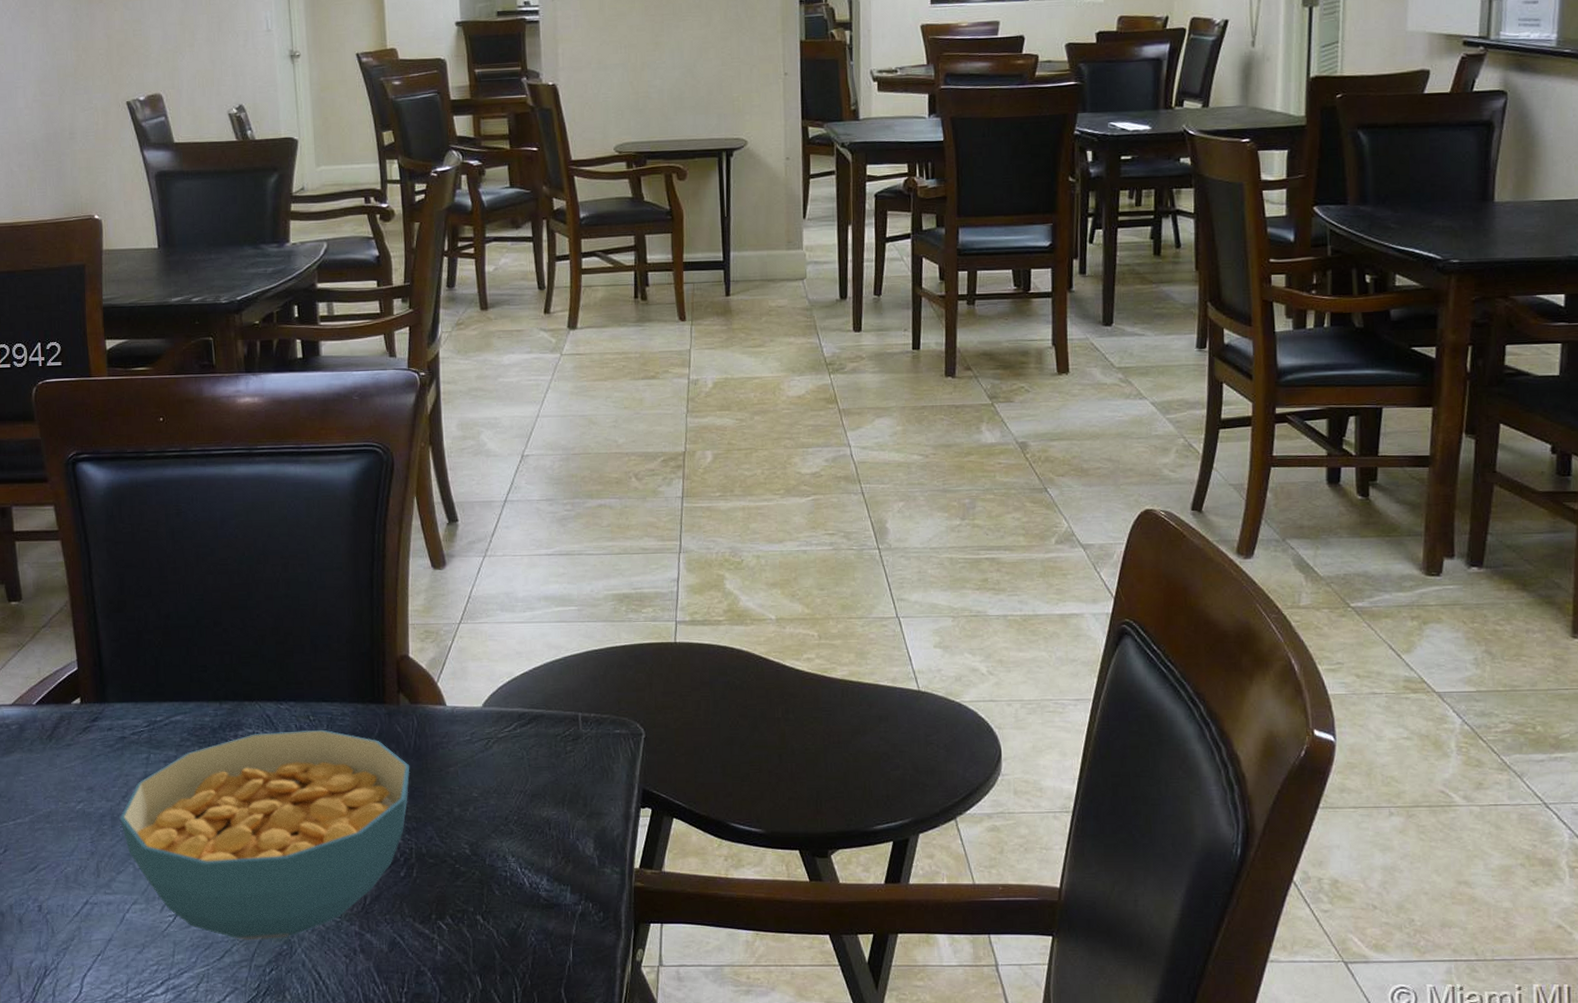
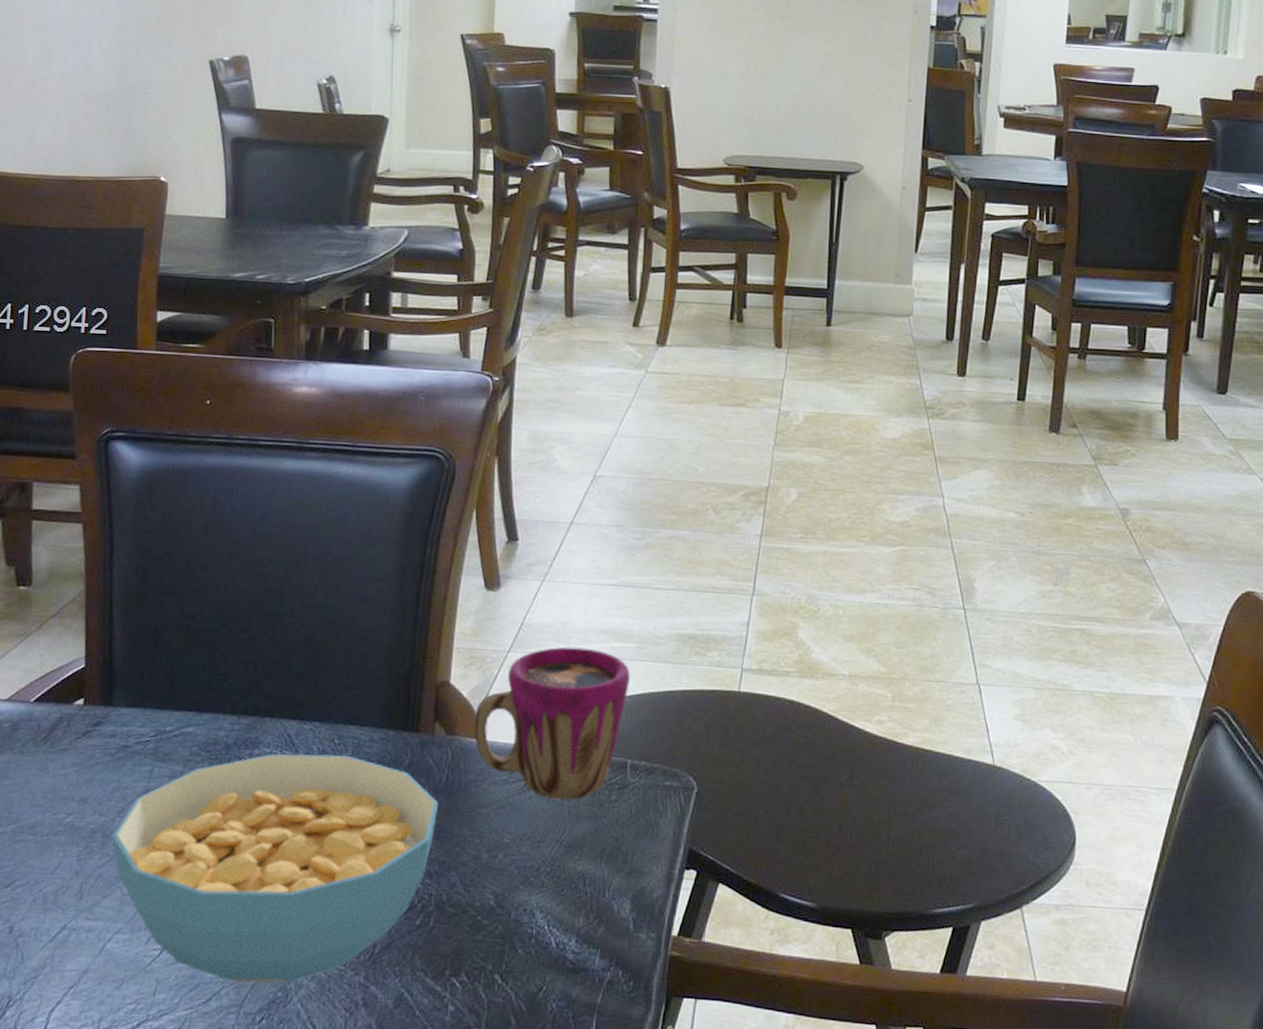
cup: none [433,614,574,755] -> present [473,646,630,800]

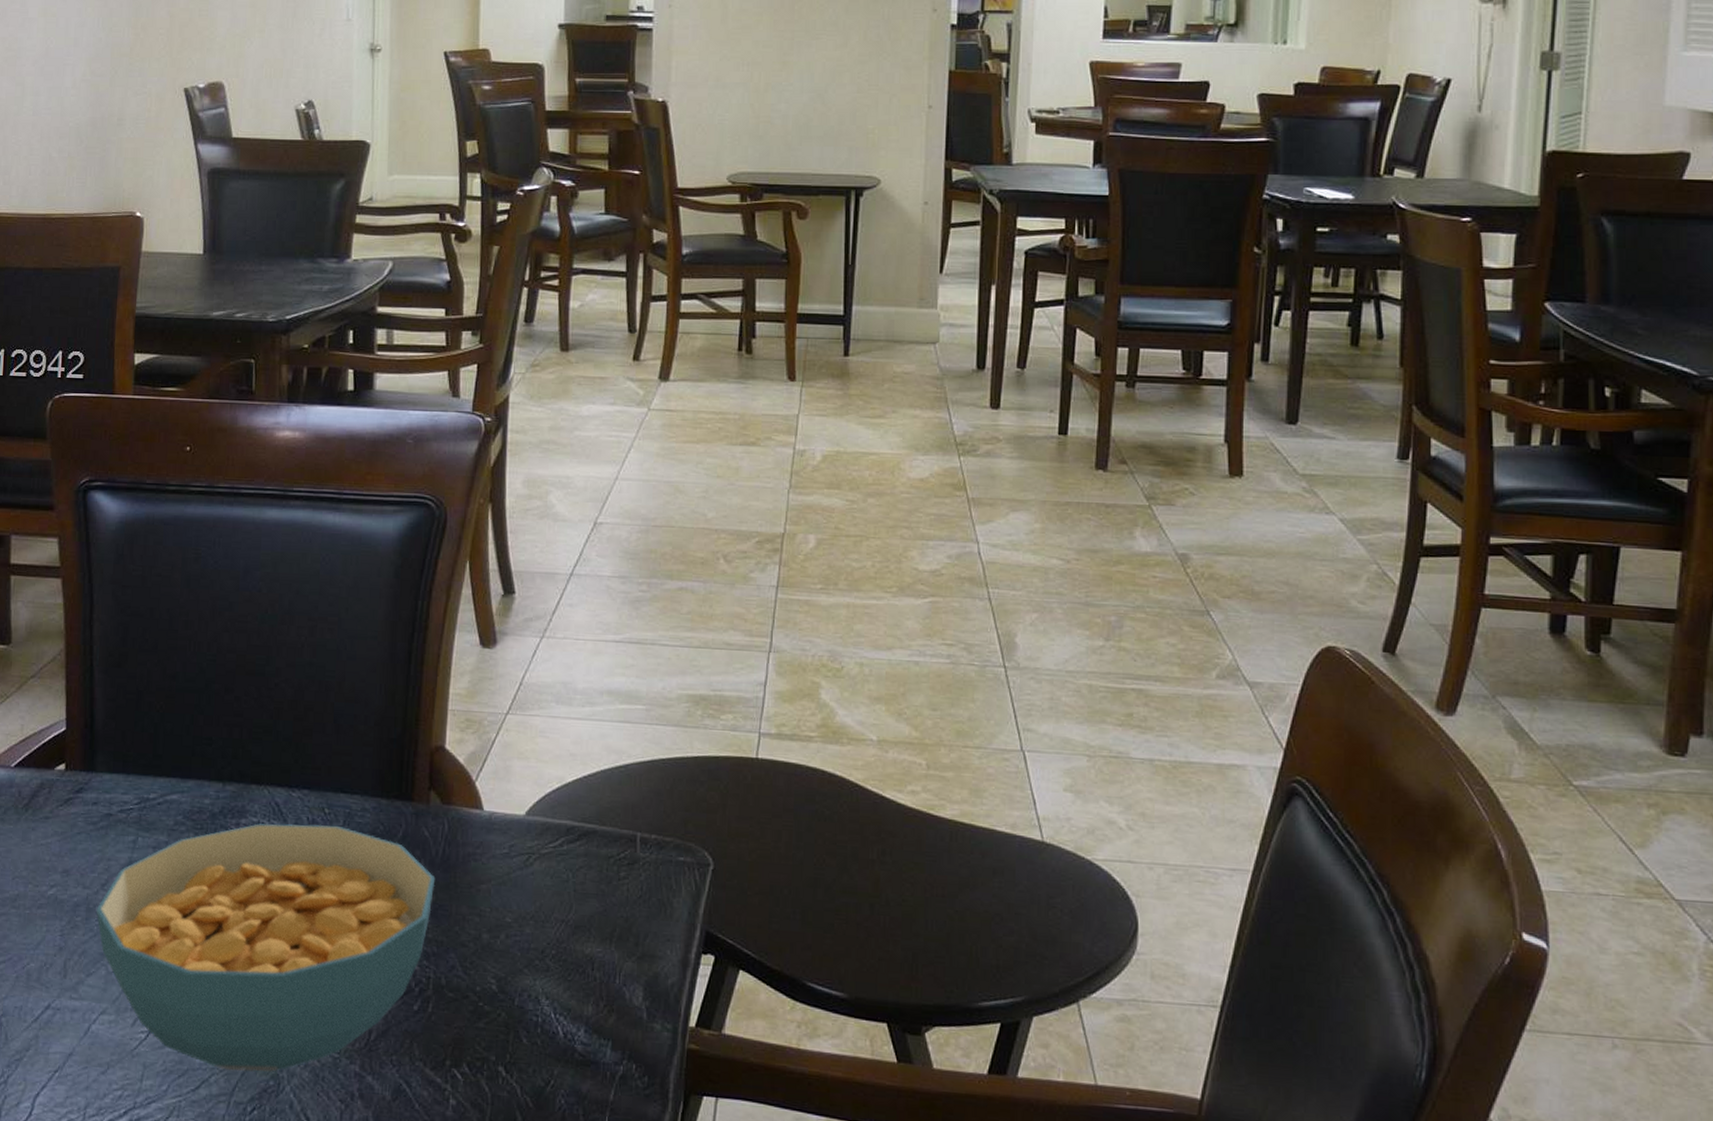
cup: present [473,646,630,800] -> none [470,708,638,877]

